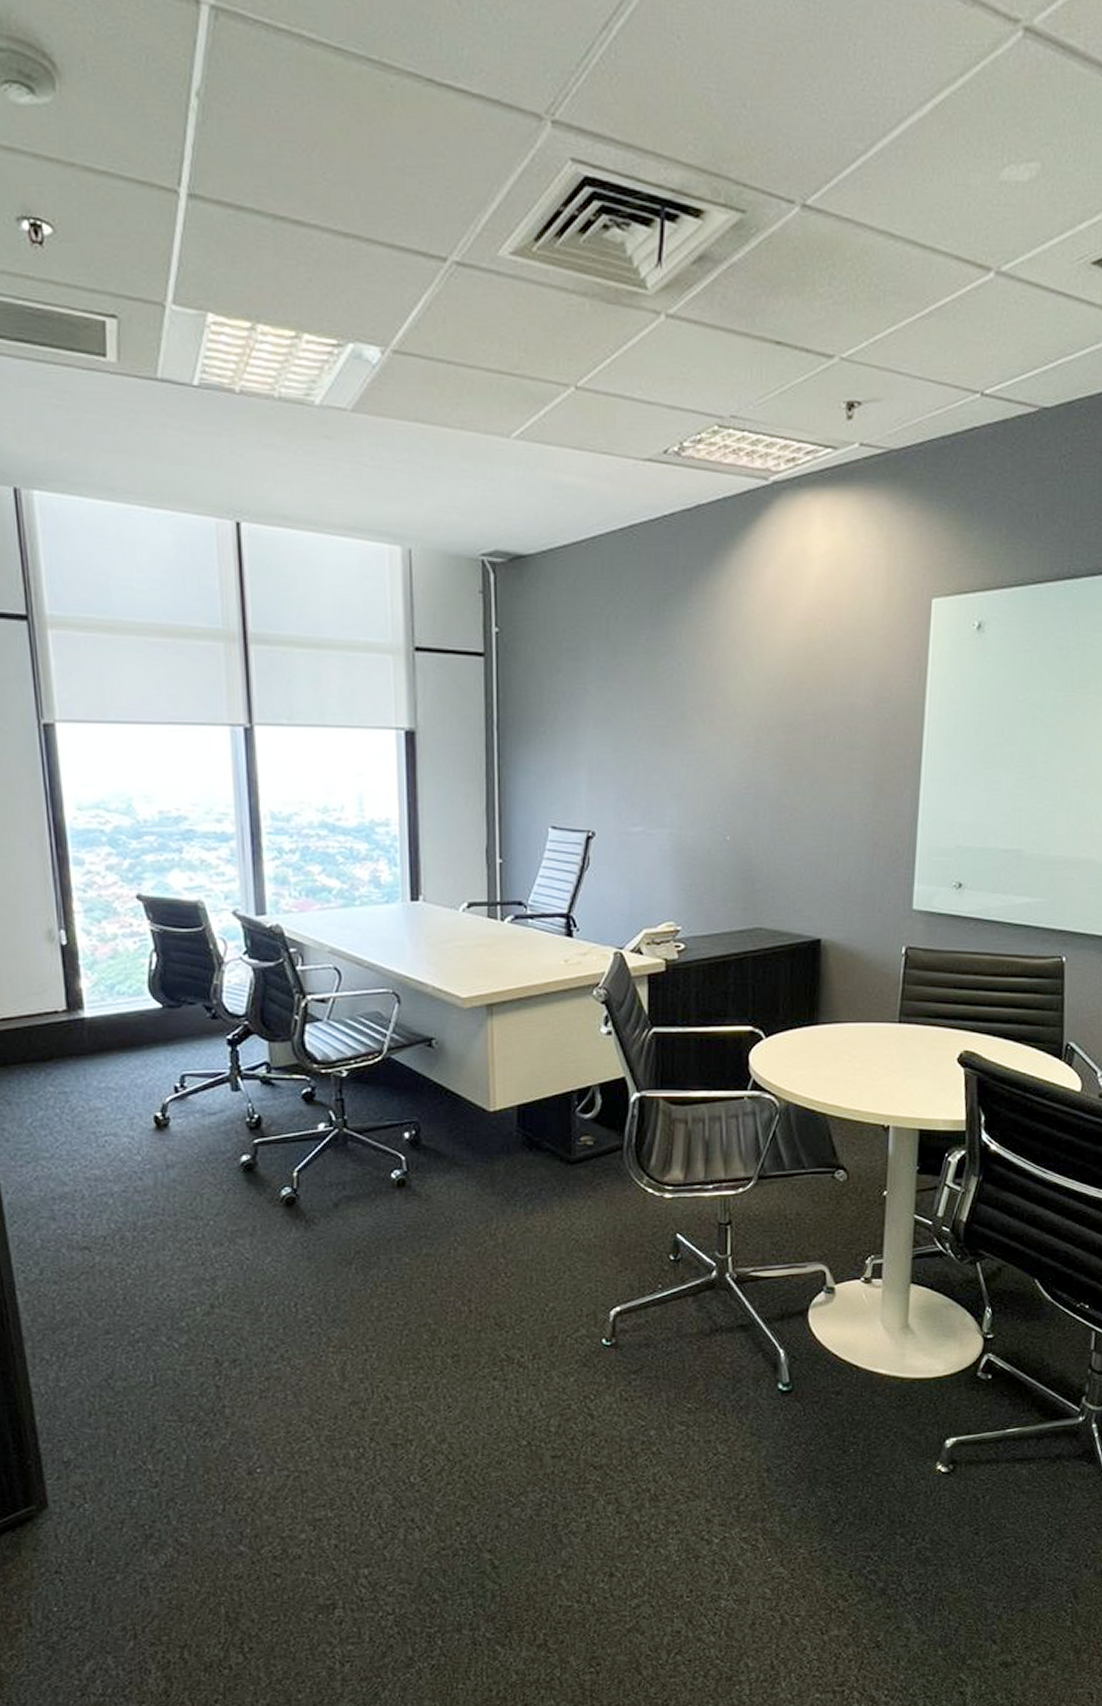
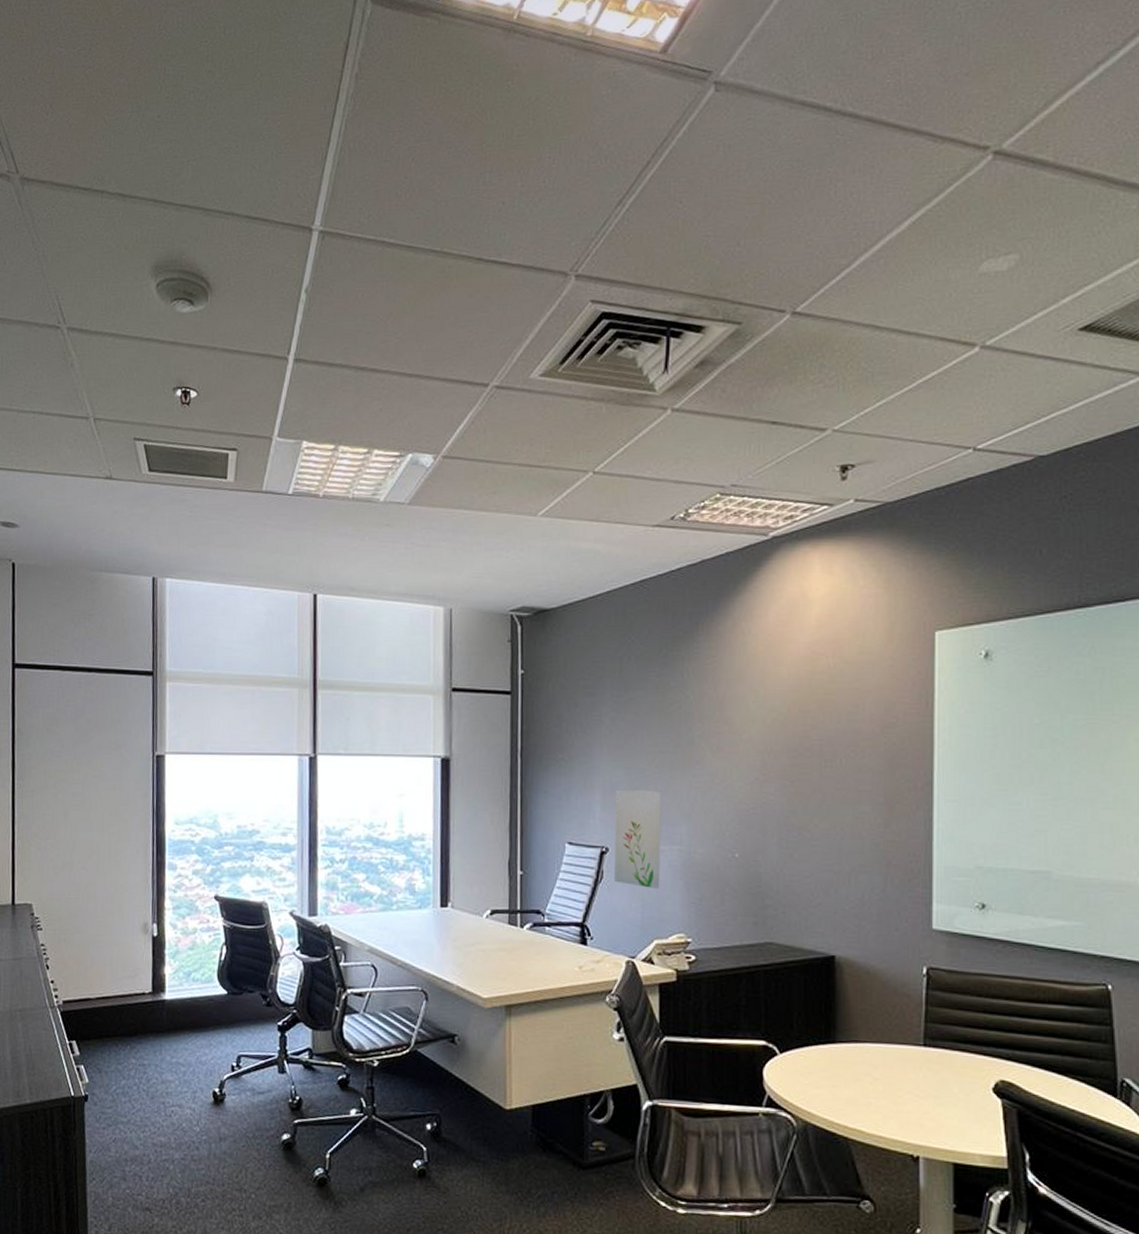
wall art: none [601,767,652,875] -> present [614,789,662,889]

